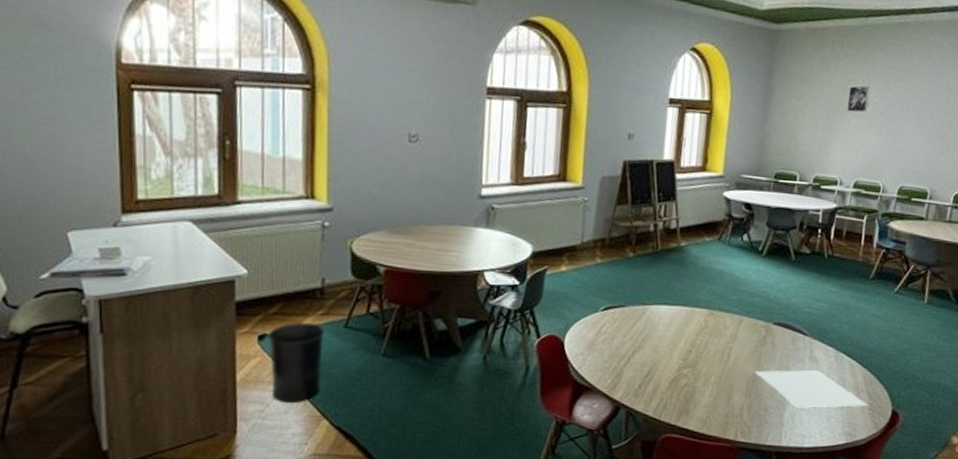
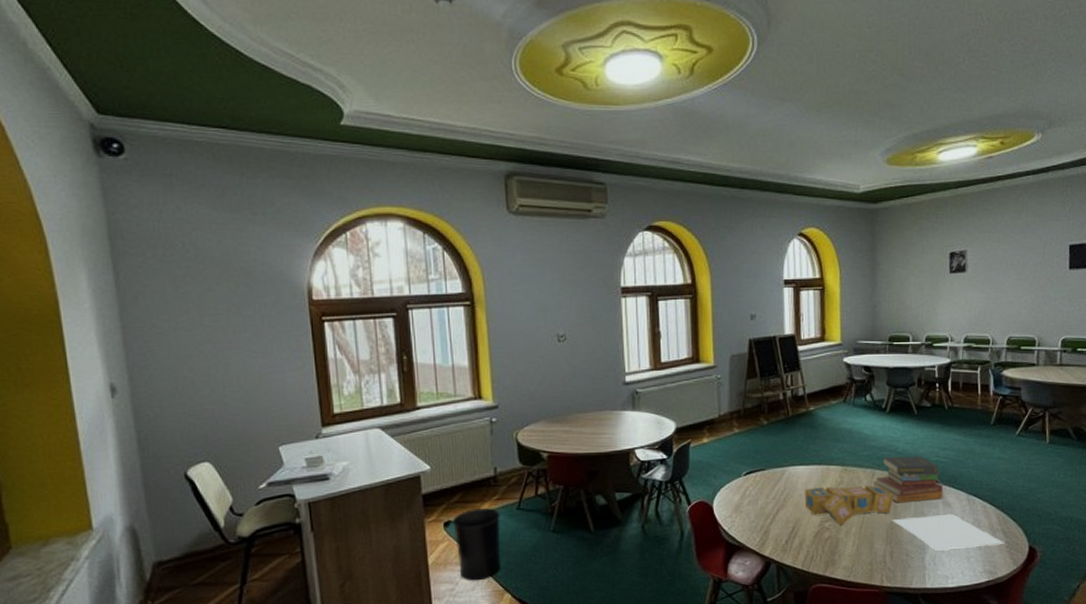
toy blocks: none [663,330,760,373] -> present [804,486,894,526]
books: none [738,304,812,355] -> present [872,456,944,503]

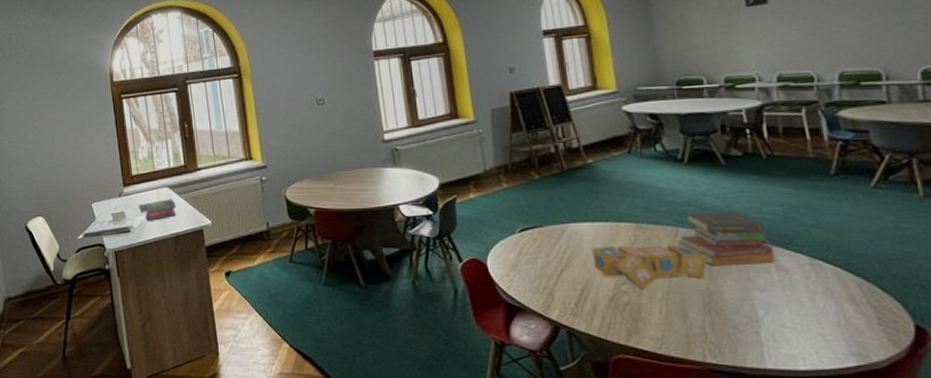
books: none [340,441,388,467] -> present [138,199,176,221]
waste bin: present [452,507,501,581] -> none [232,259,277,329]
paper sheet: present [892,514,1004,550] -> none [708,282,875,323]

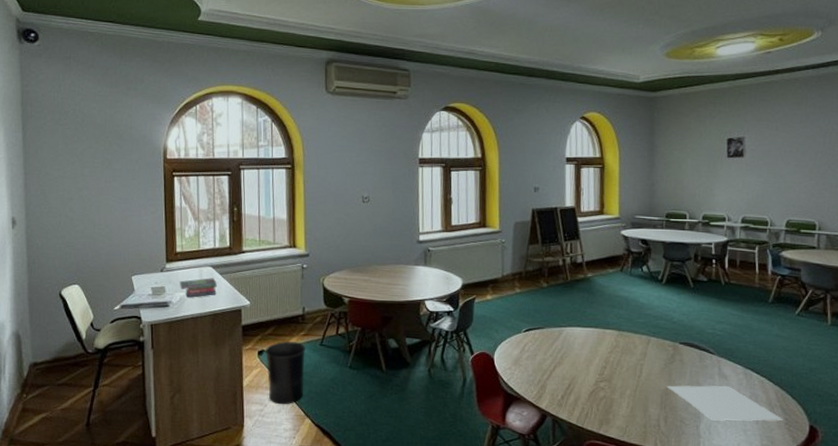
waste bin: none [232,259,277,329] -> present [265,340,306,405]
toy blocks: present [592,245,707,290] -> none [580,348,669,387]
books: present [676,212,776,266] -> none [647,326,720,371]
paper sheet: none [708,282,875,323] -> present [666,385,783,421]

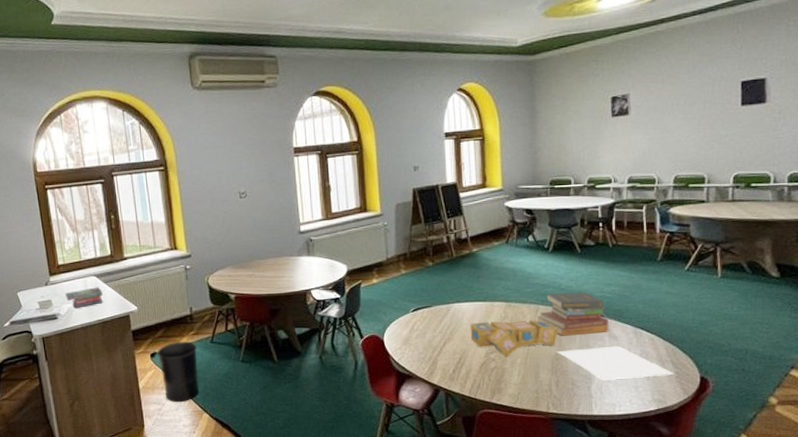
toy blocks: none [580,348,669,387] -> present [470,320,558,357]
books: none [647,326,720,371] -> present [536,292,609,336]

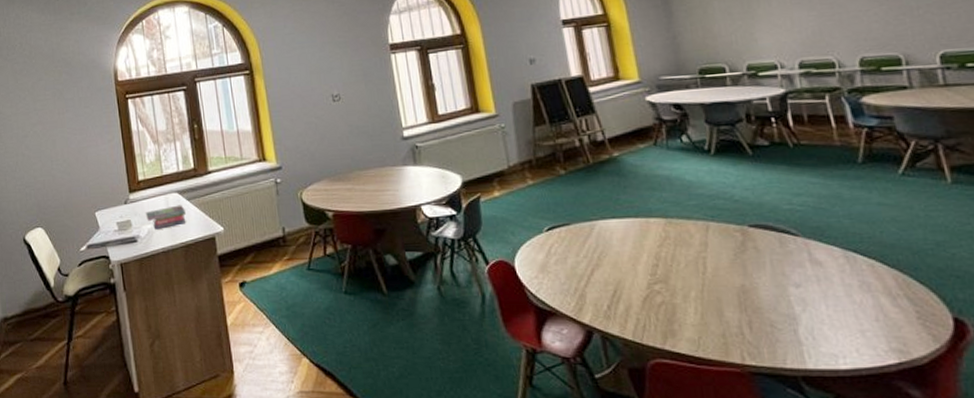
waste bin: present [157,341,199,403] -> none [246,267,296,344]
toy blocks: present [470,320,558,357] -> none [622,241,740,289]
books: present [536,292,609,336] -> none [707,204,810,262]
paper sheet: present [557,347,674,379] -> none [742,275,913,320]

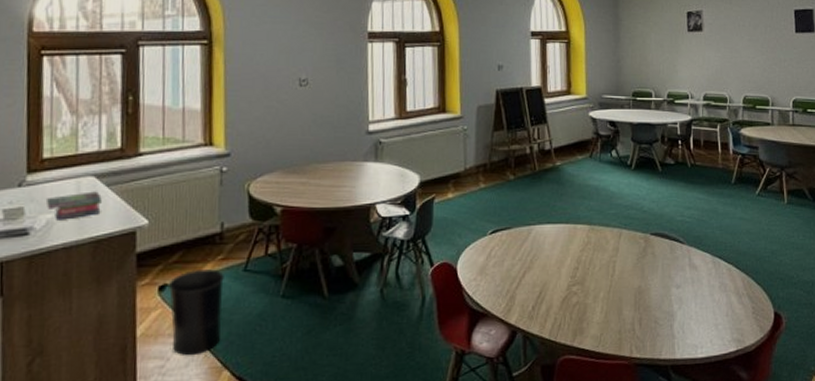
waste bin: none [246,267,296,344] -> present [168,268,224,356]

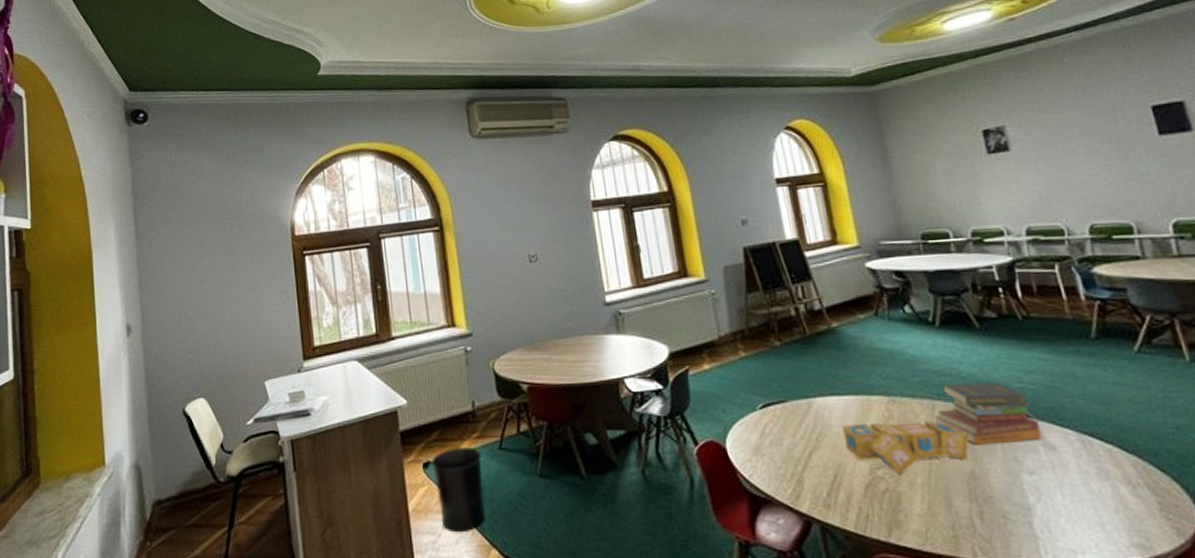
books: present [45,191,102,220] -> none [320,374,366,402]
toy blocks: none [551,246,641,290] -> present [842,421,969,475]
books: none [619,215,690,266] -> present [933,382,1043,445]

